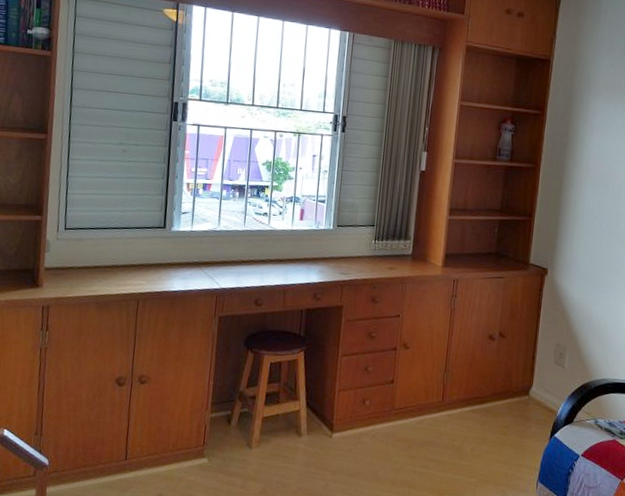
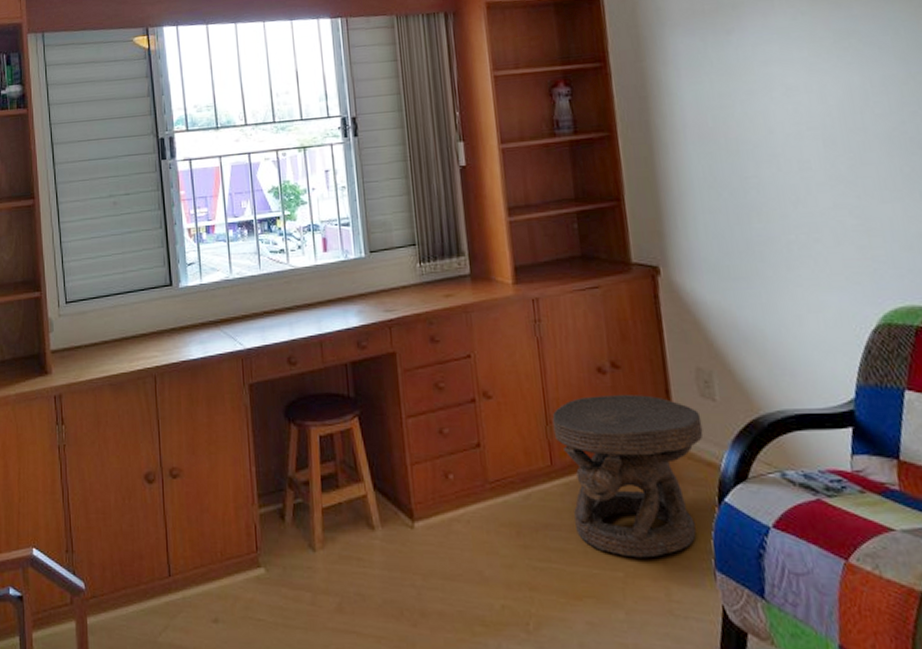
carved stool: none [449,355,552,471] -> present [552,395,704,558]

